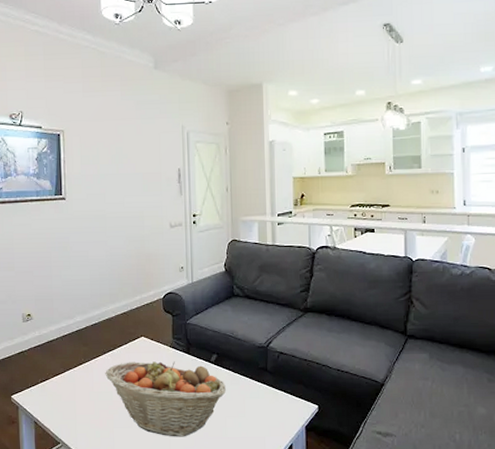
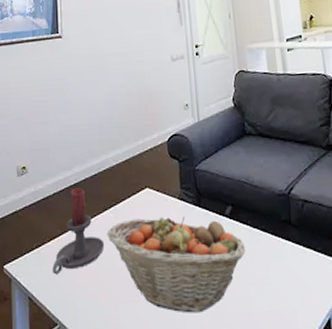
candle holder: none [56,334,103,405] -> present [53,188,105,275]

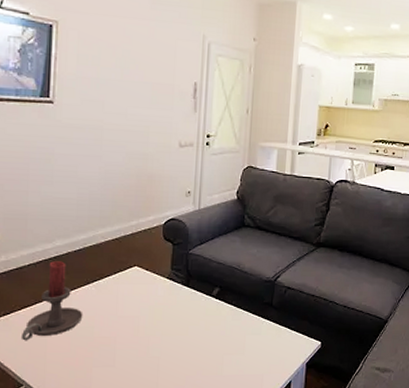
fruit basket: present [107,216,245,313] -> none [87,294,226,376]

